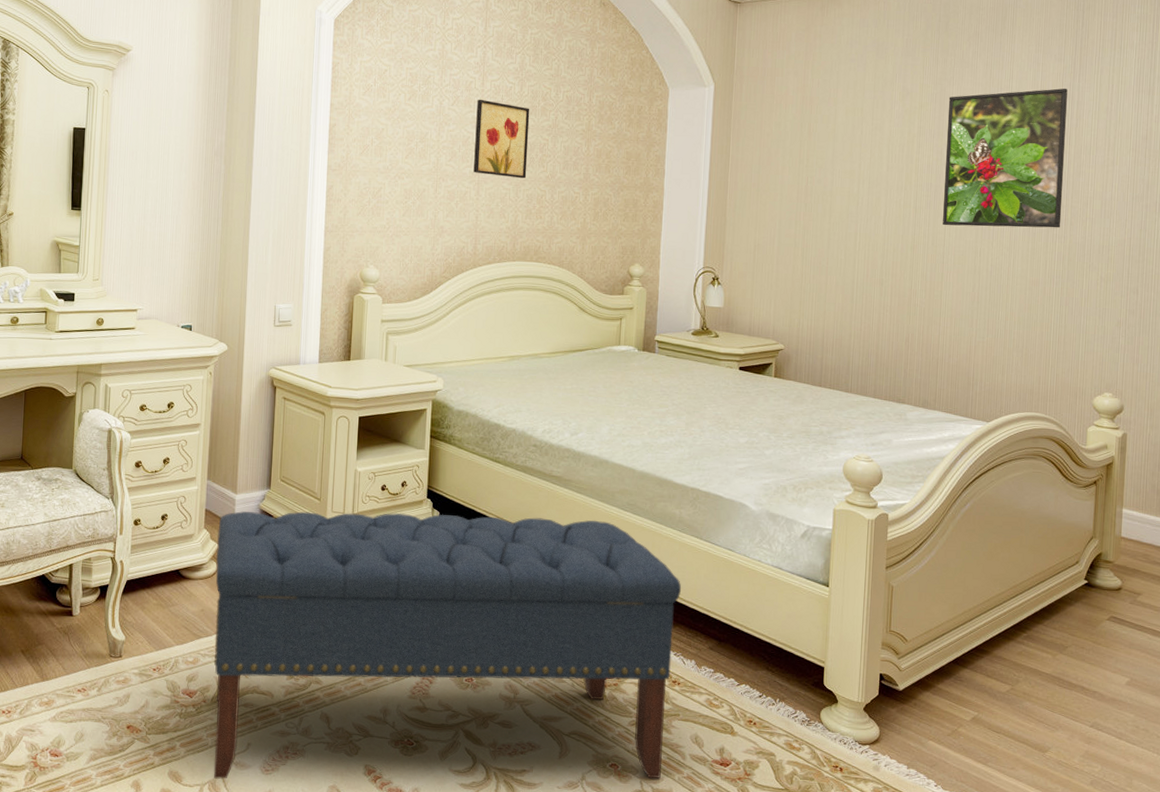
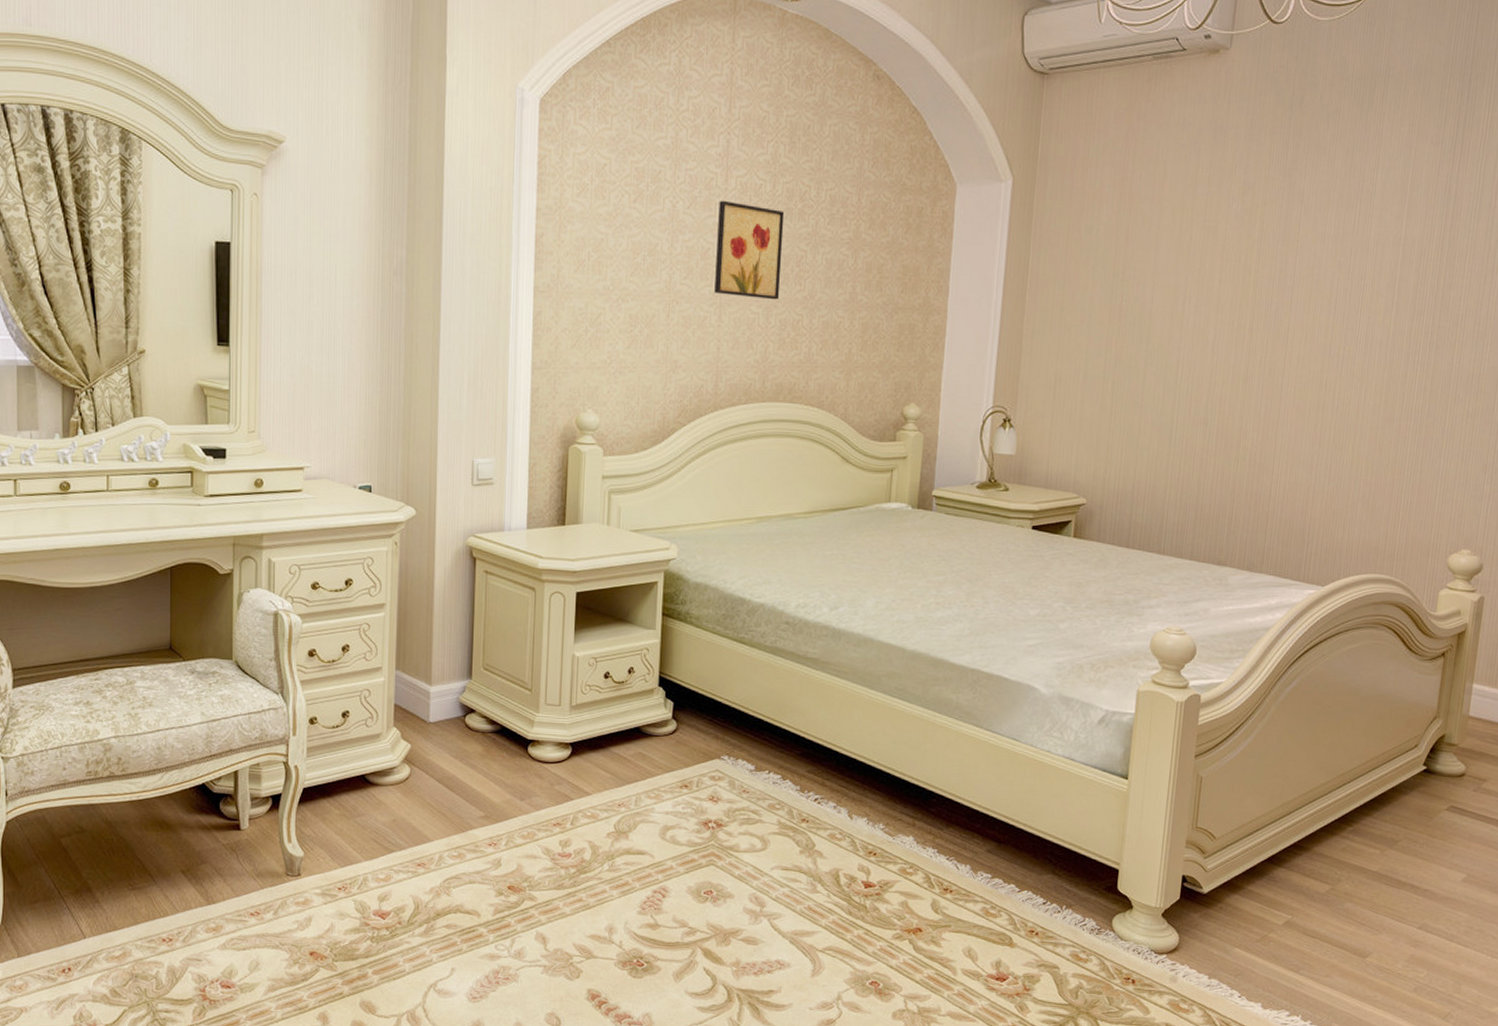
bench: present [213,511,681,779] -> none [408,704,956,1009]
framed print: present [943,88,1067,228] -> none [1283,179,1444,353]

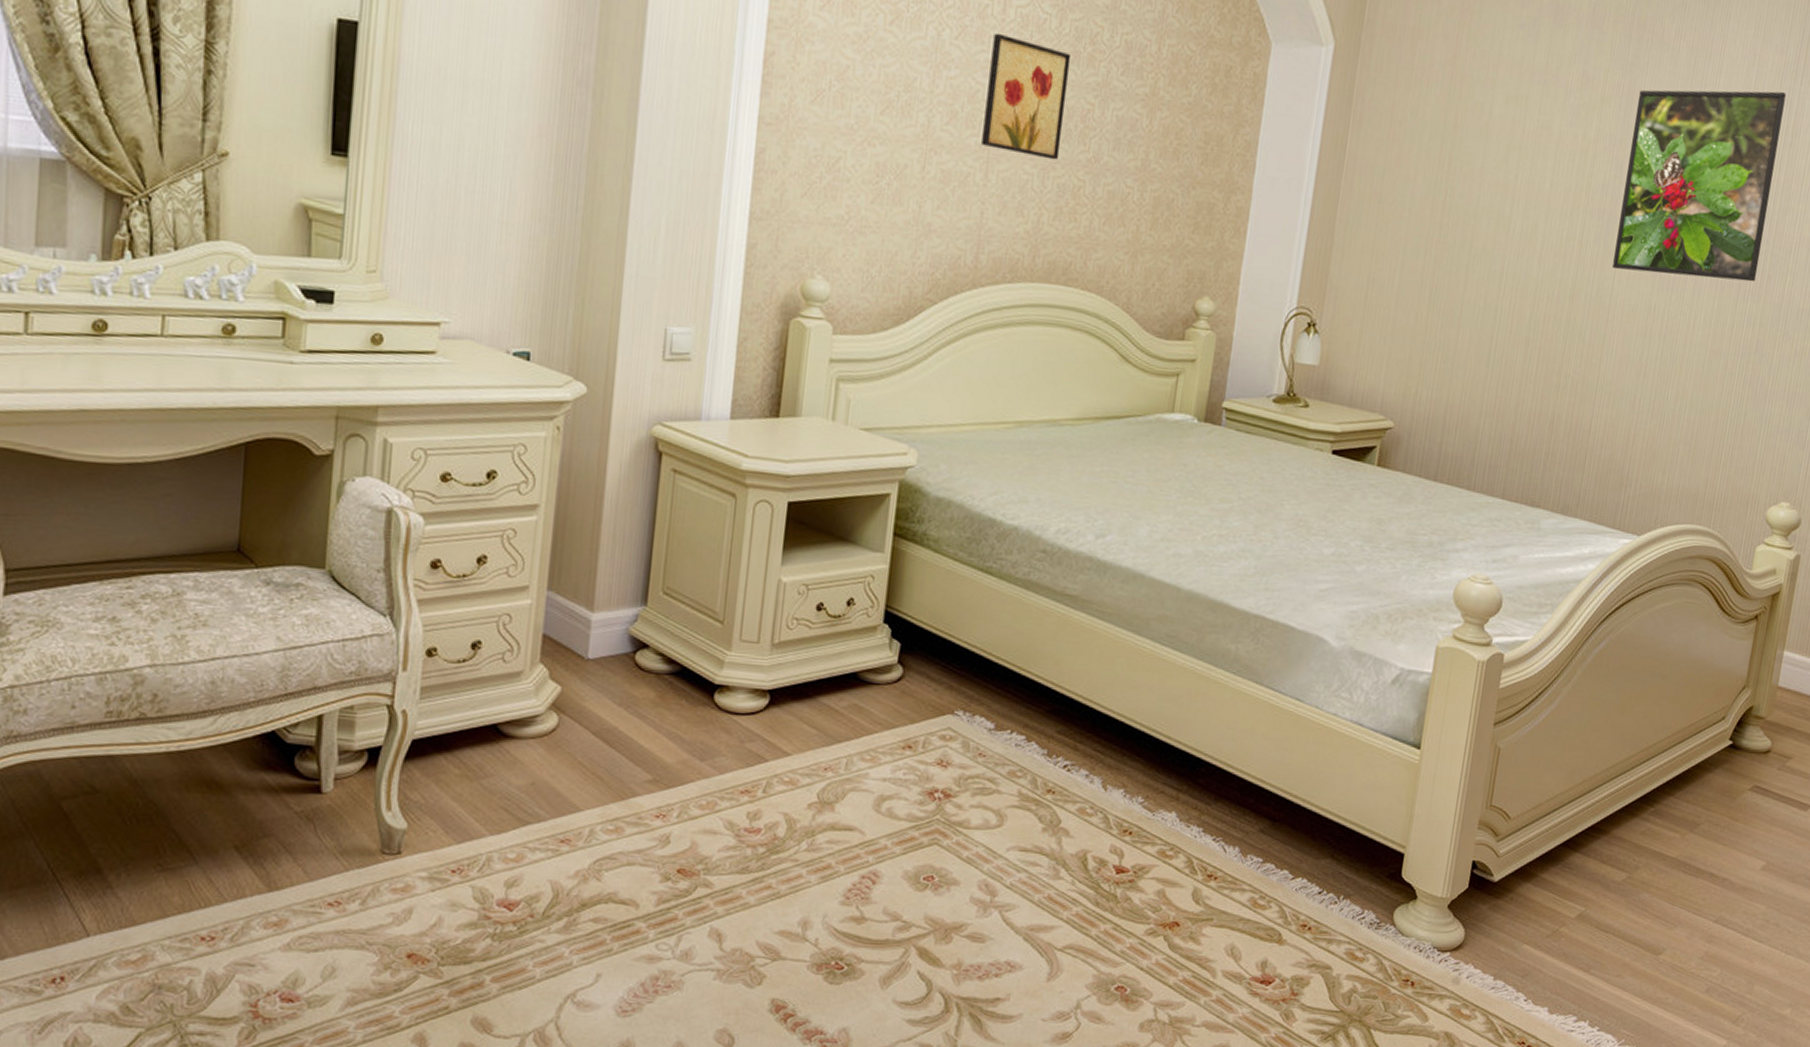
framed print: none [1283,179,1444,353] -> present [1613,89,1786,282]

